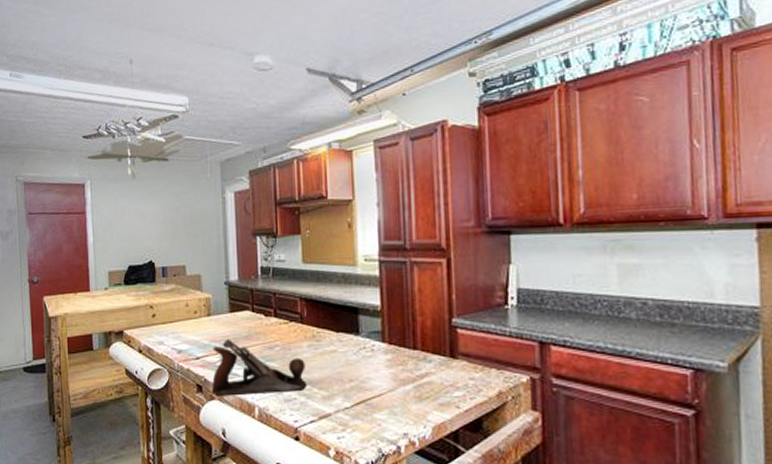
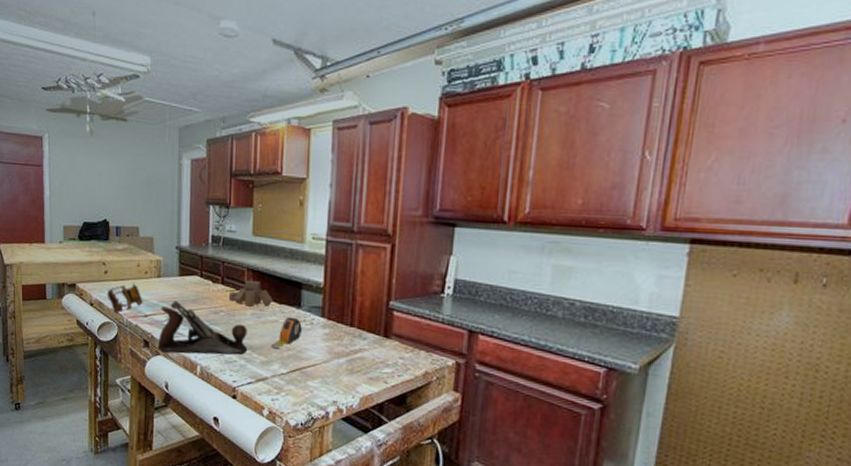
clamp: none [155,324,194,358] -> present [106,282,143,314]
wooden blocks: none [282,309,330,338] -> present [228,280,274,307]
tape measure: none [331,345,364,381] -> present [270,317,303,349]

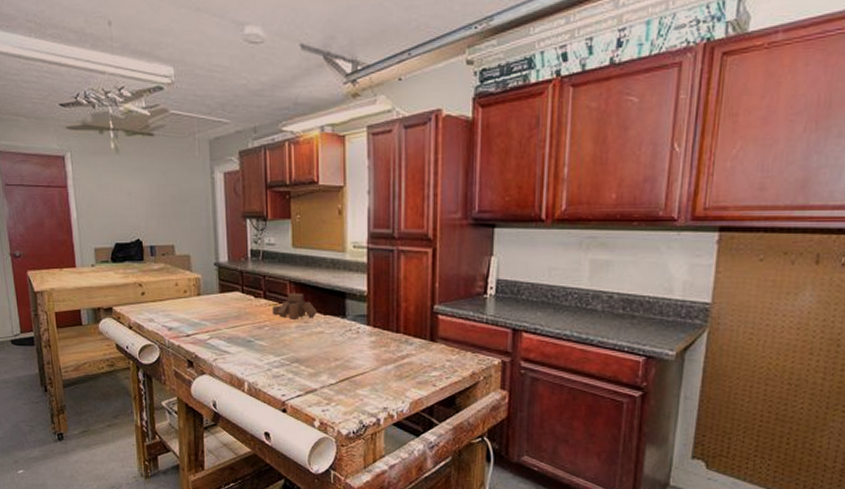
clamp: present [106,282,143,314] -> none [145,302,184,335]
hand plane: present [158,300,247,355] -> none [203,318,294,371]
tape measure: present [270,317,303,349] -> none [317,327,349,360]

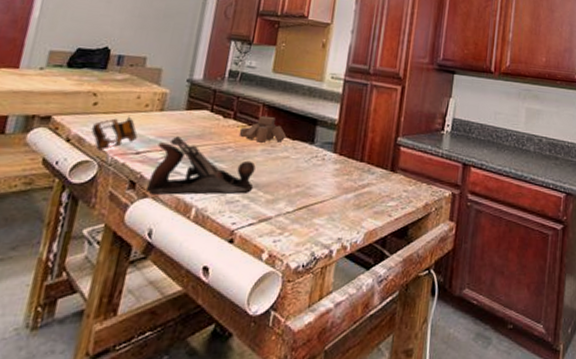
clamp: none [145,302,184,335] -> present [91,116,138,151]
hand plane: none [203,318,294,371] -> present [147,136,256,195]

